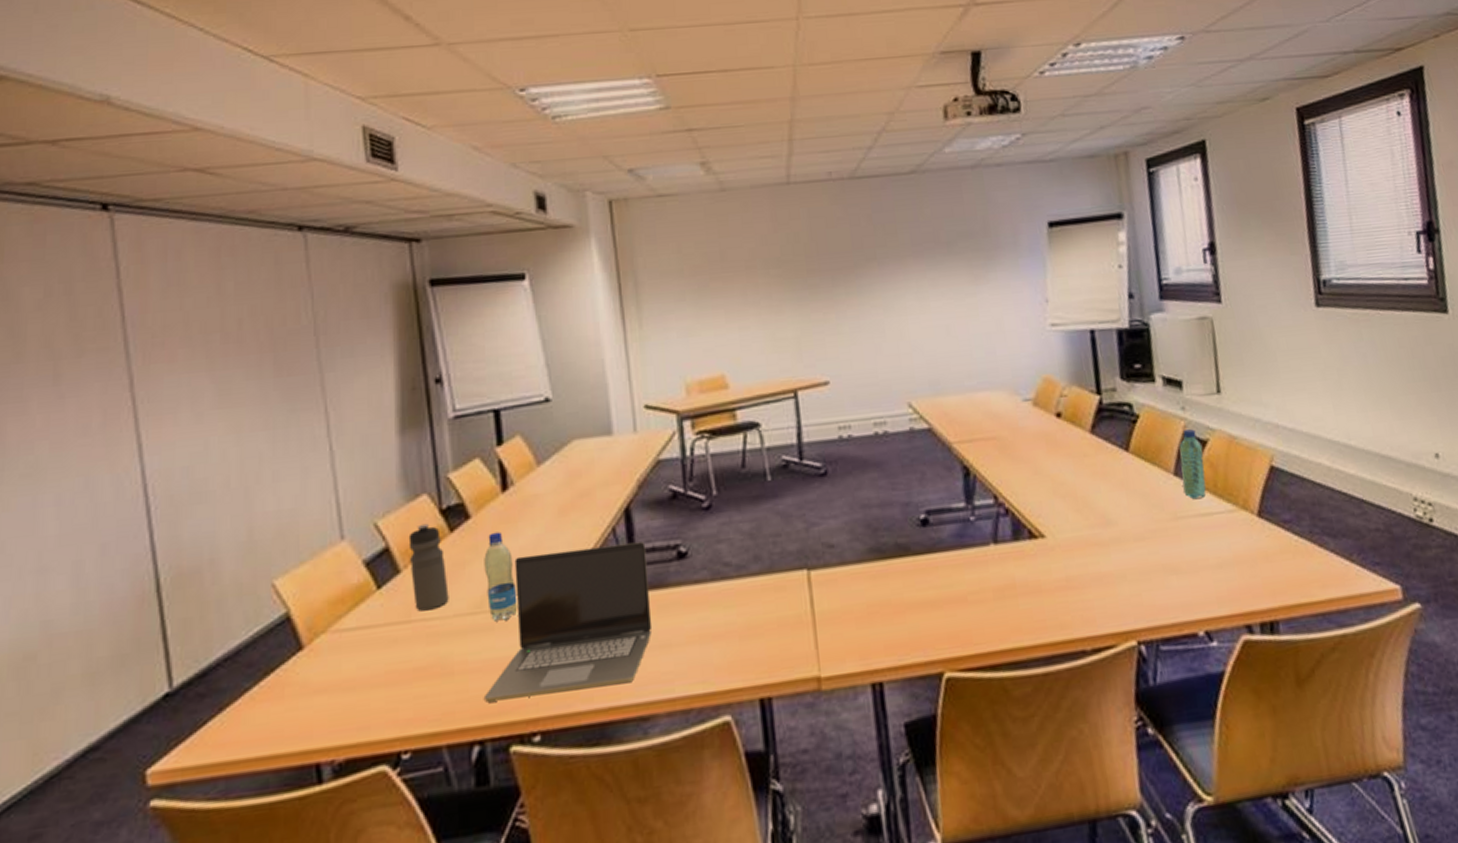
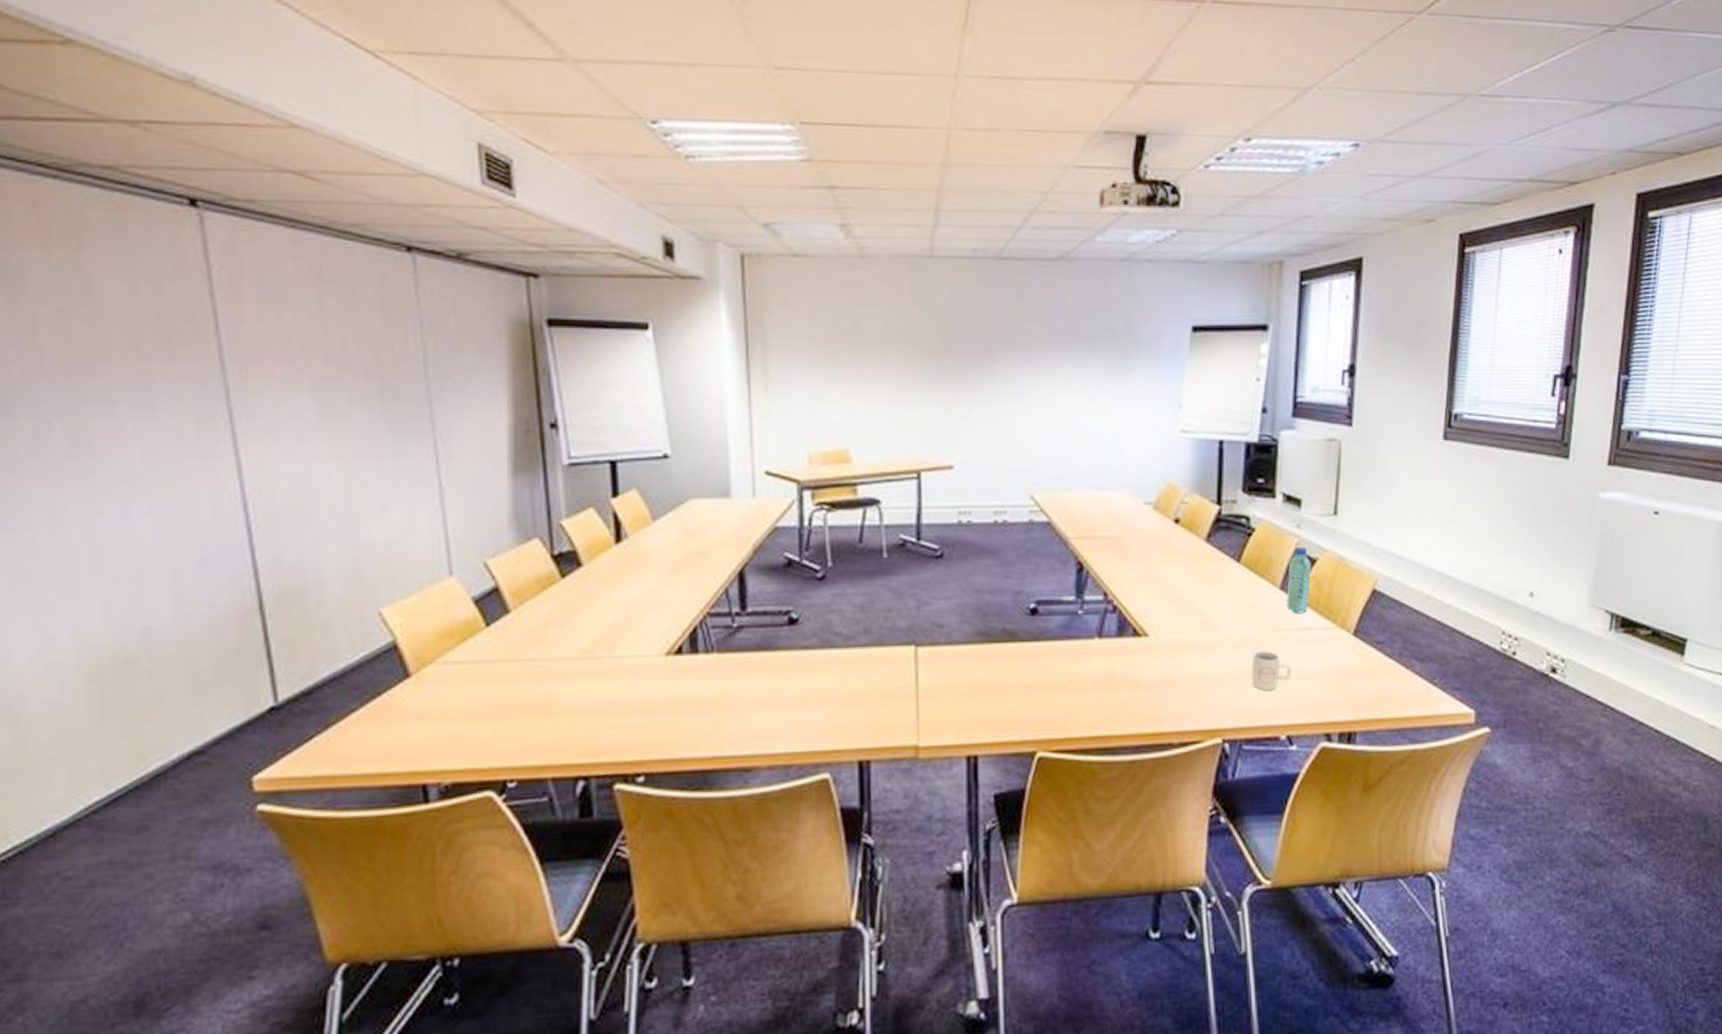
water bottle: present [408,523,449,611] -> none [519,567,558,652]
laptop: present [483,542,653,702] -> none [589,605,759,742]
bottle: present [484,531,518,622] -> none [595,582,627,667]
mug: none [1156,541,1200,585] -> present [1251,651,1291,691]

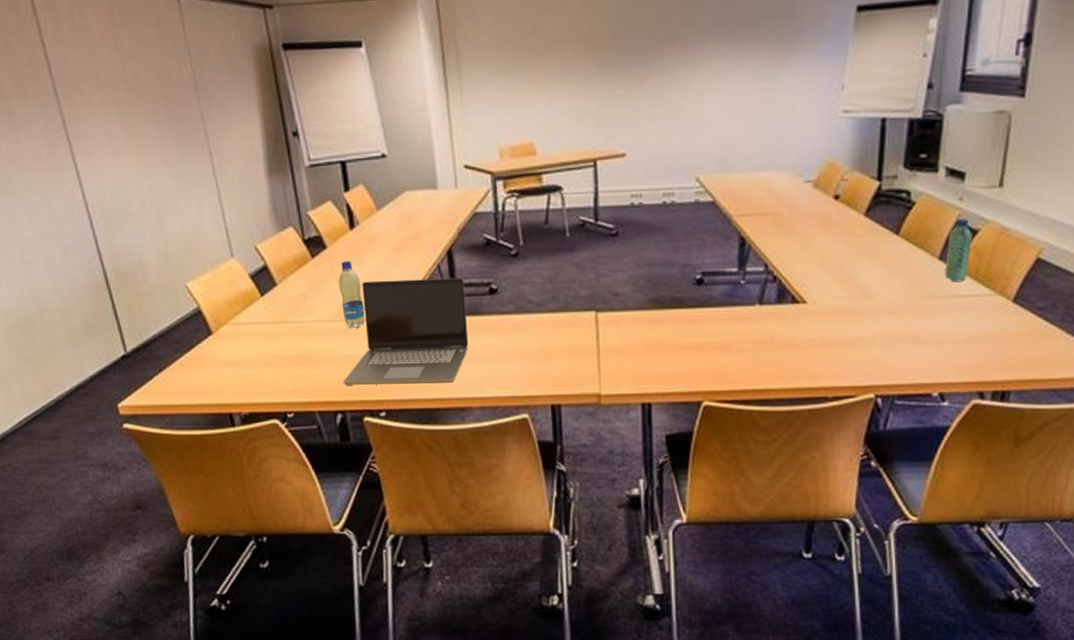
laptop: none [589,605,759,742] -> present [343,278,469,385]
bottle: none [595,582,627,667] -> present [338,261,366,328]
mug: present [1251,651,1291,691] -> none [906,316,946,353]

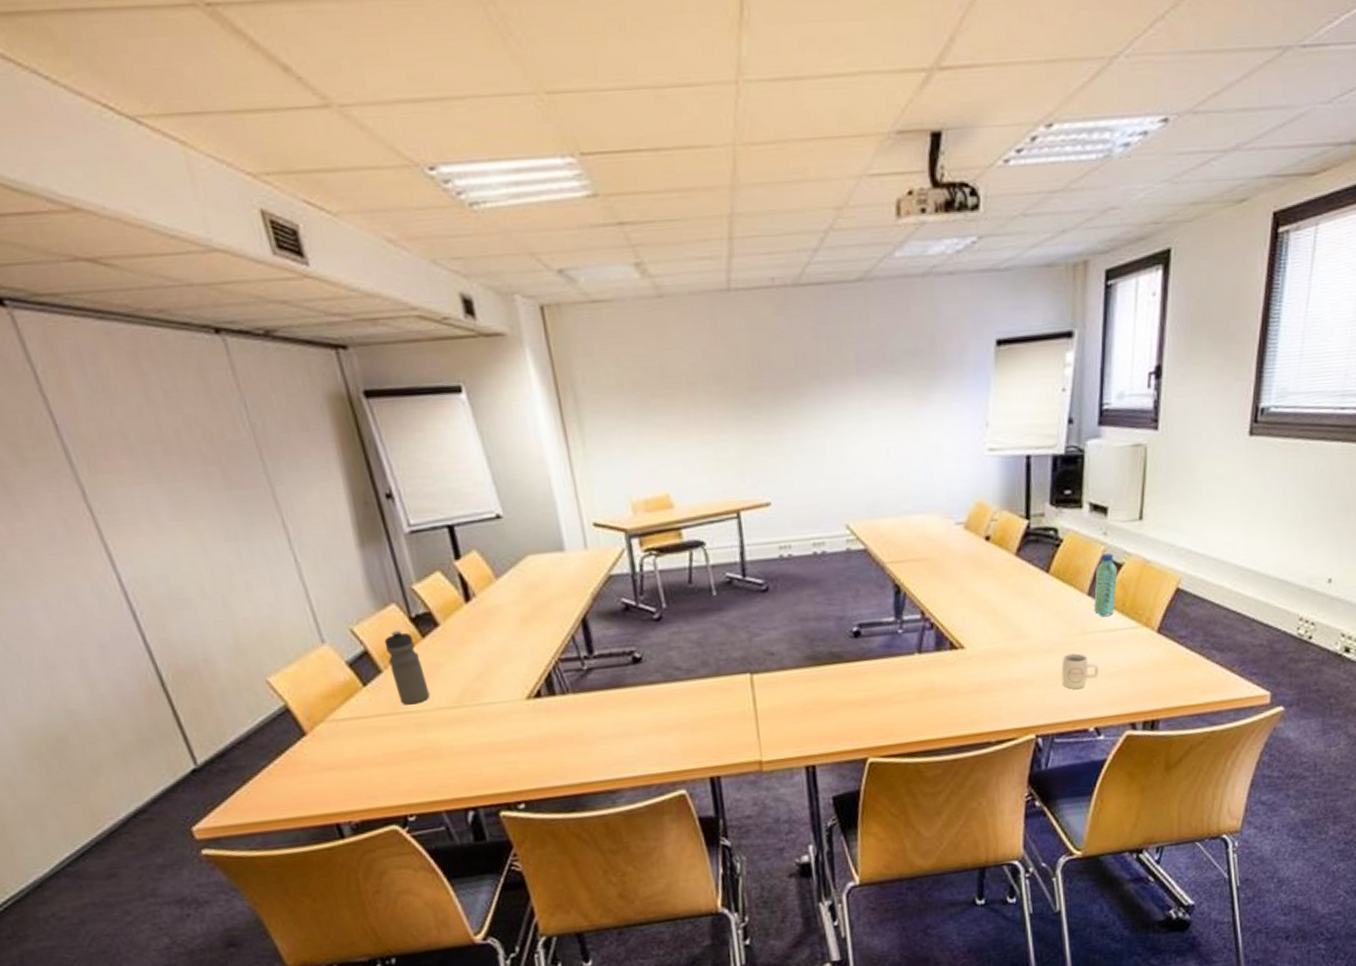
water bottle: none [281,249,314,315] -> present [384,630,430,705]
bottle: present [338,261,366,328] -> none [456,638,494,714]
laptop: present [343,278,469,385] -> none [471,648,614,778]
mug: none [906,316,946,353] -> present [1061,653,1099,690]

